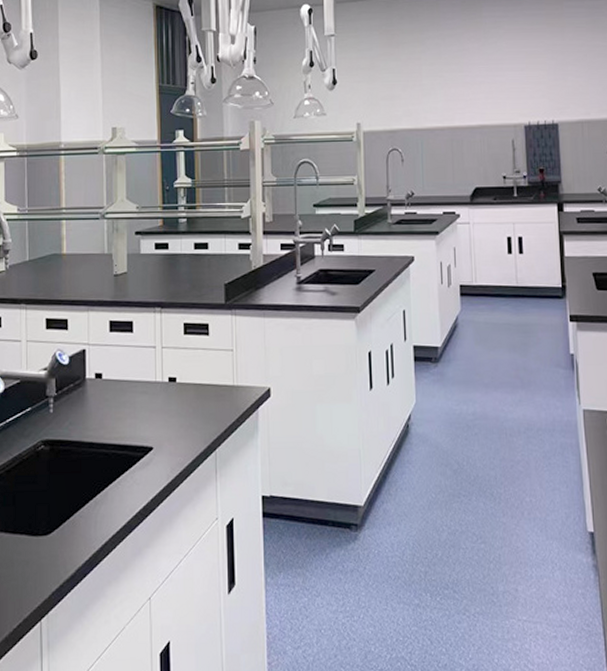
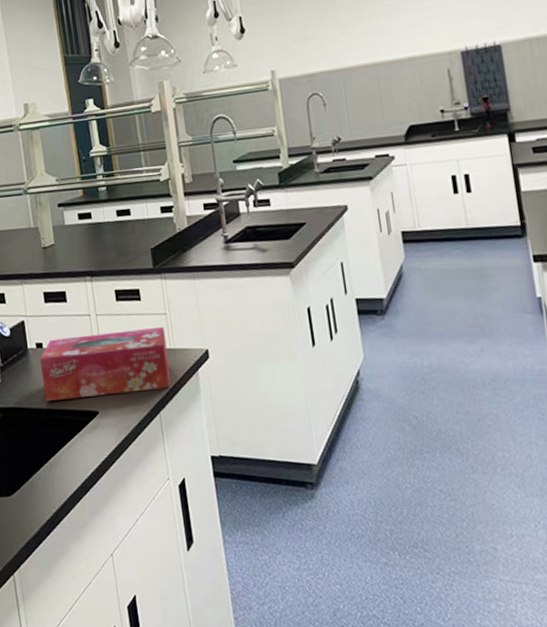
tissue box: none [98,362,231,434] -> present [40,326,171,401]

